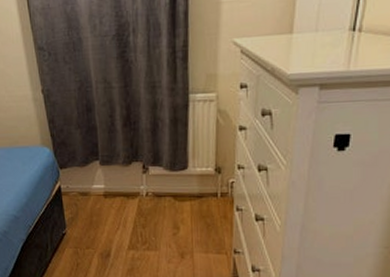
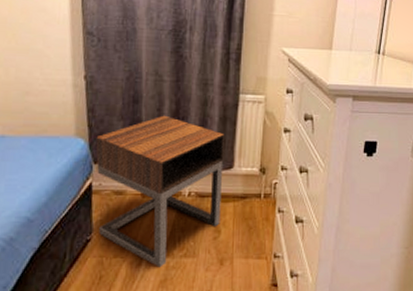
nightstand: none [59,121,179,258] -> present [96,115,224,268]

